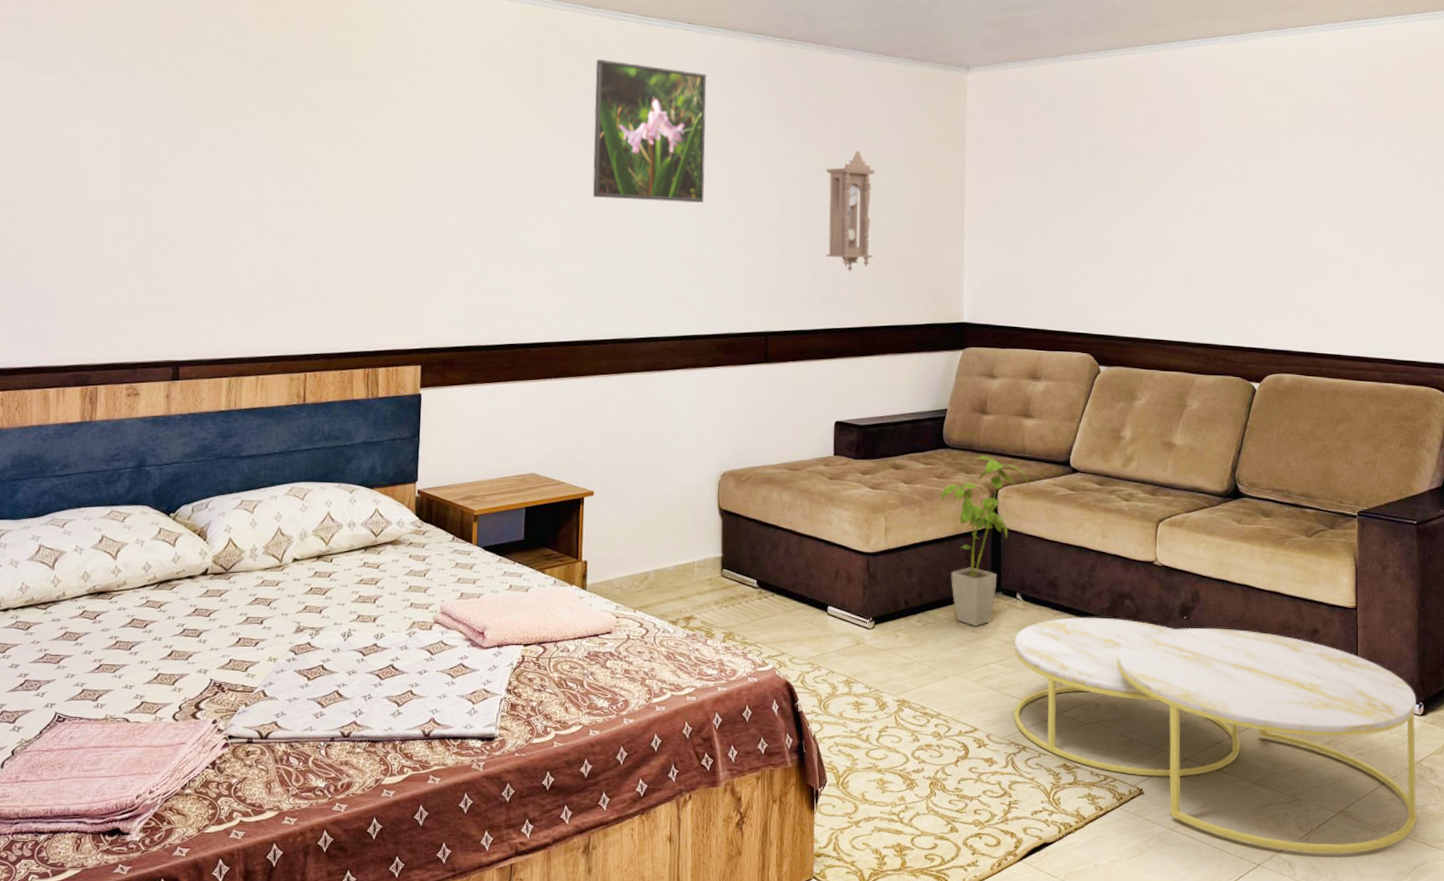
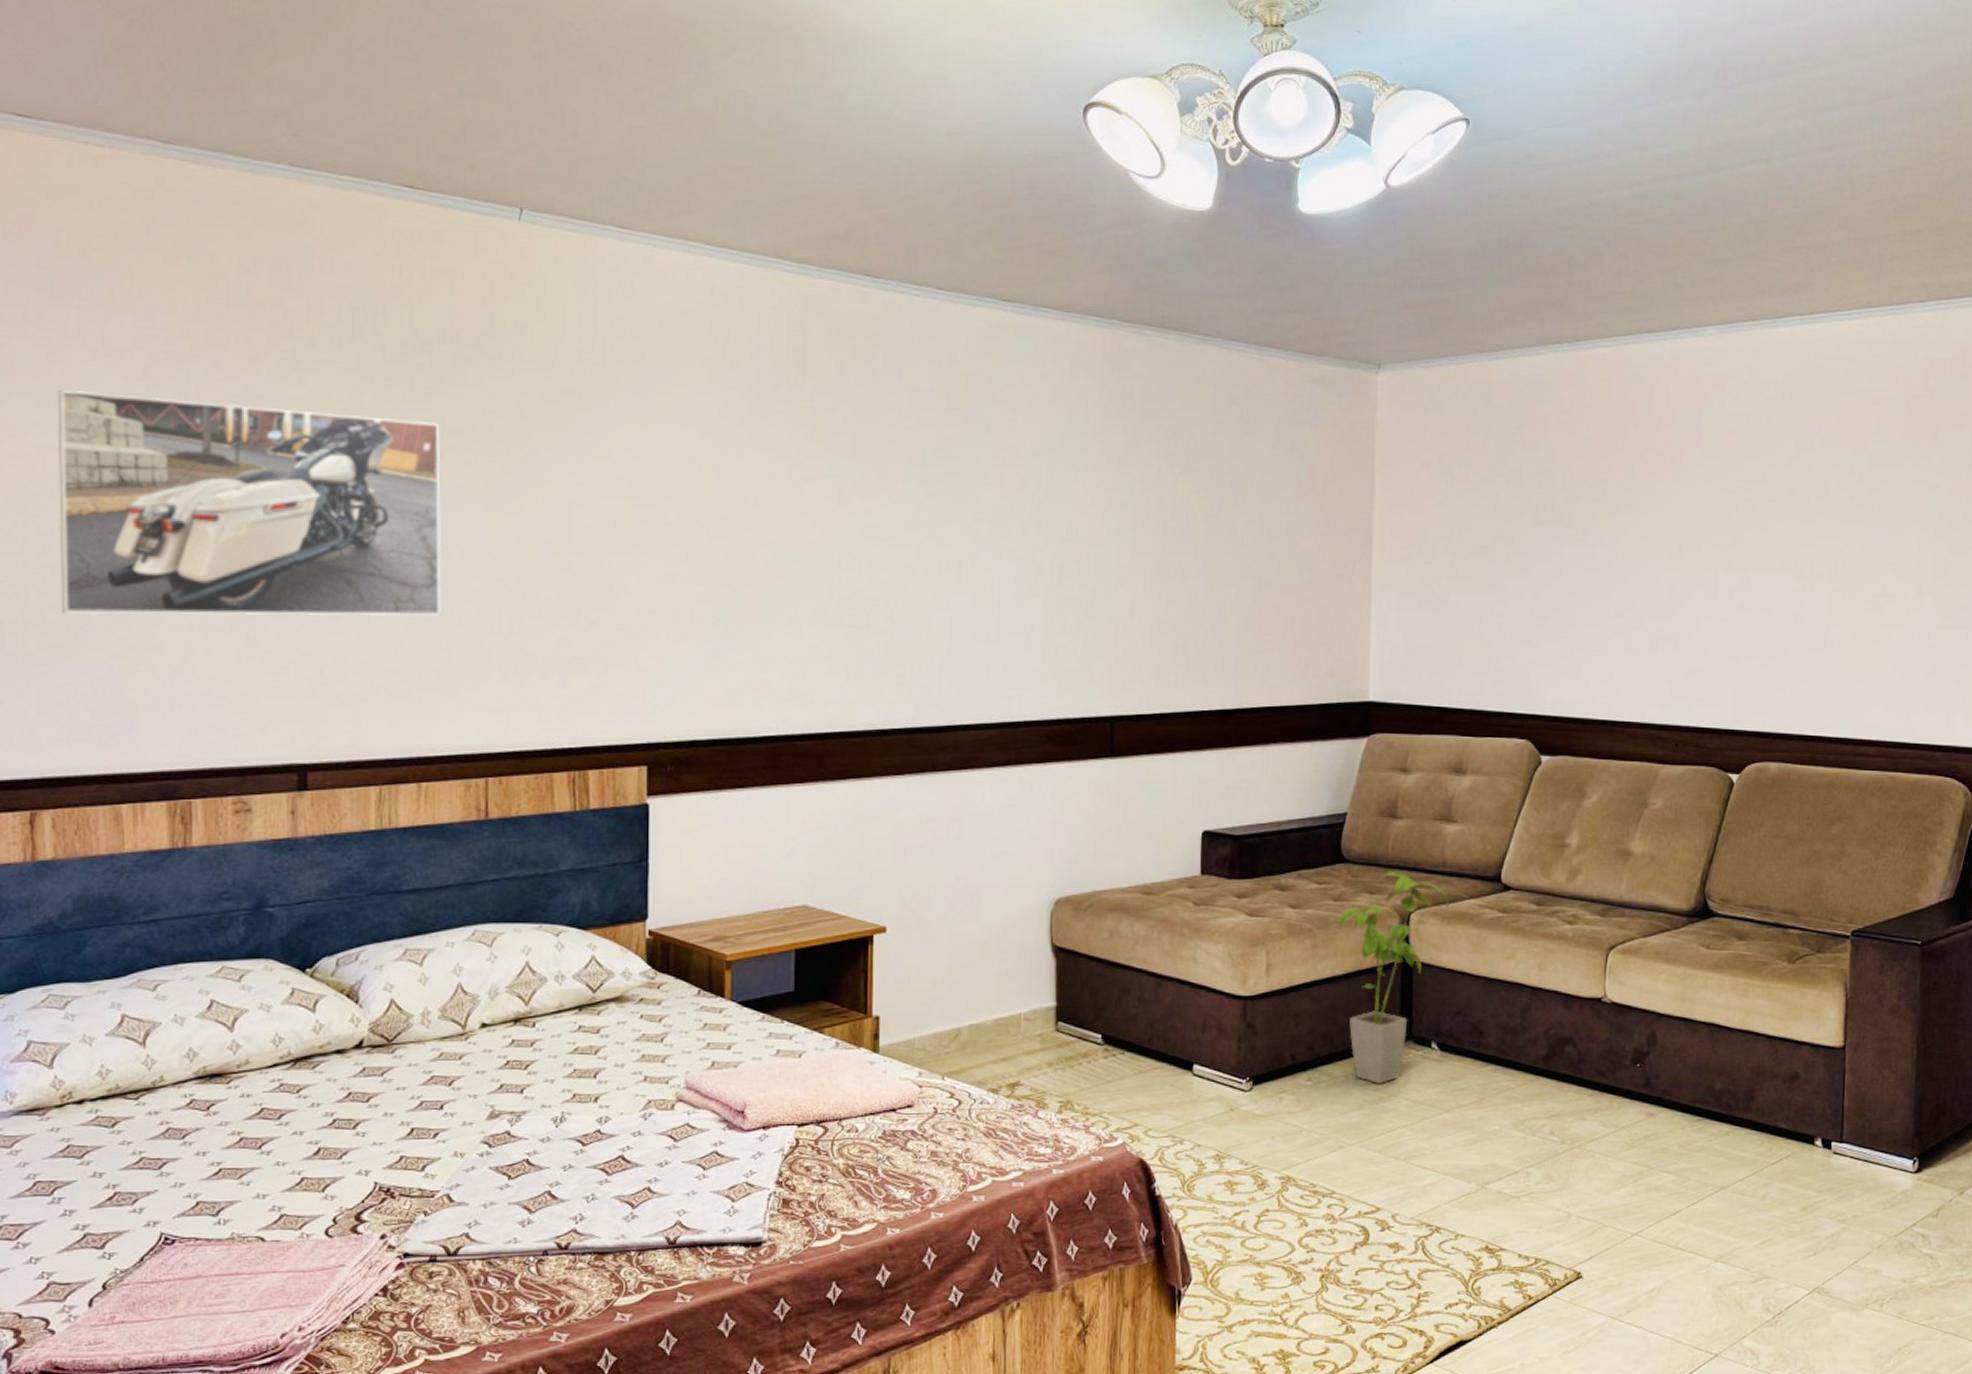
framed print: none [18,92,285,254] -> present [57,389,442,617]
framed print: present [592,59,707,203] -> none [875,349,1030,546]
pendulum clock: present [826,151,875,272] -> none [1190,476,1256,637]
coffee table: present [1014,617,1417,854] -> none [1426,1069,1910,1339]

